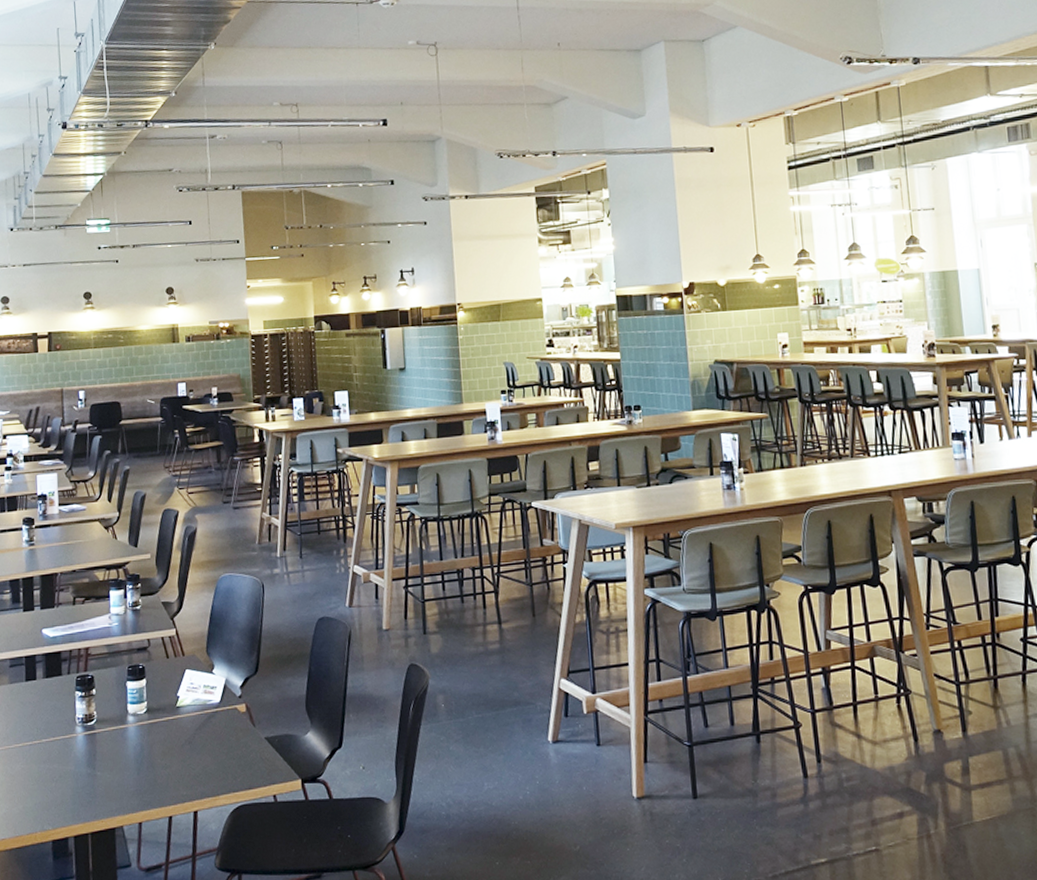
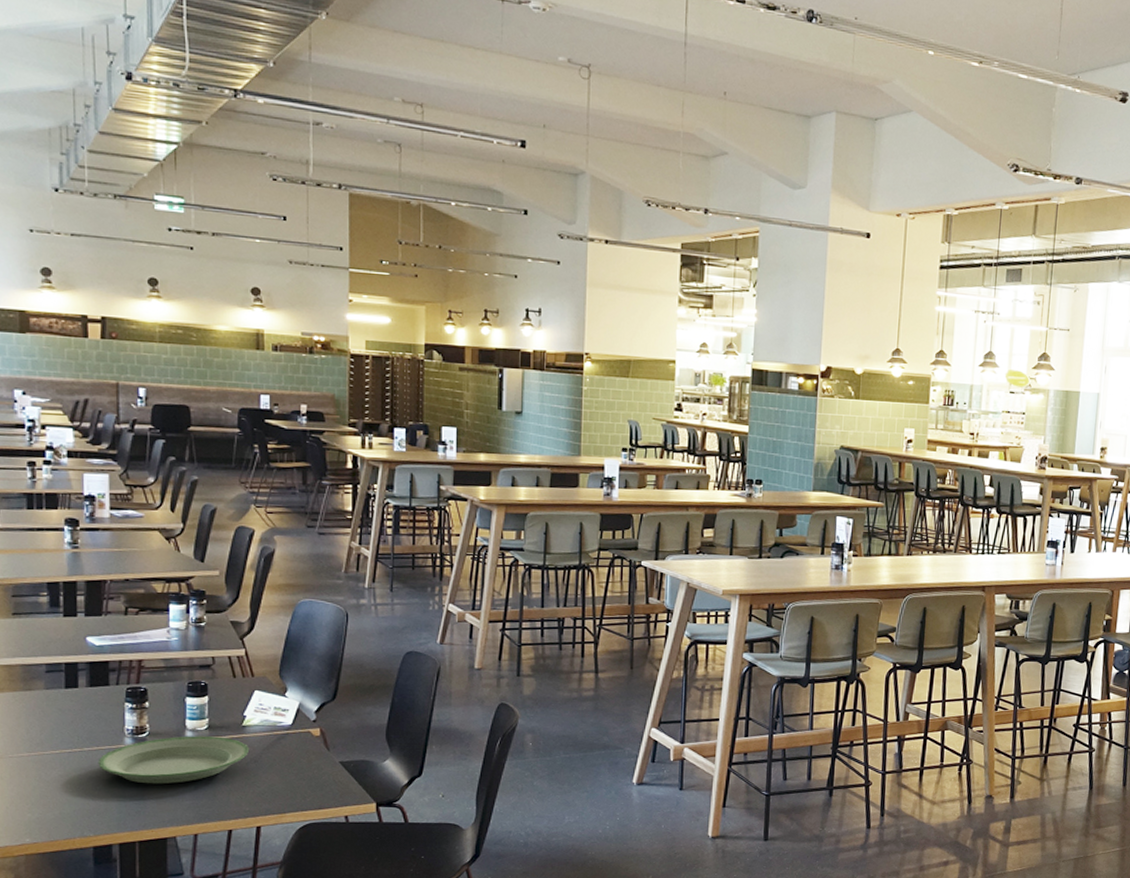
plate: none [54,719,184,773] -> present [98,736,250,784]

